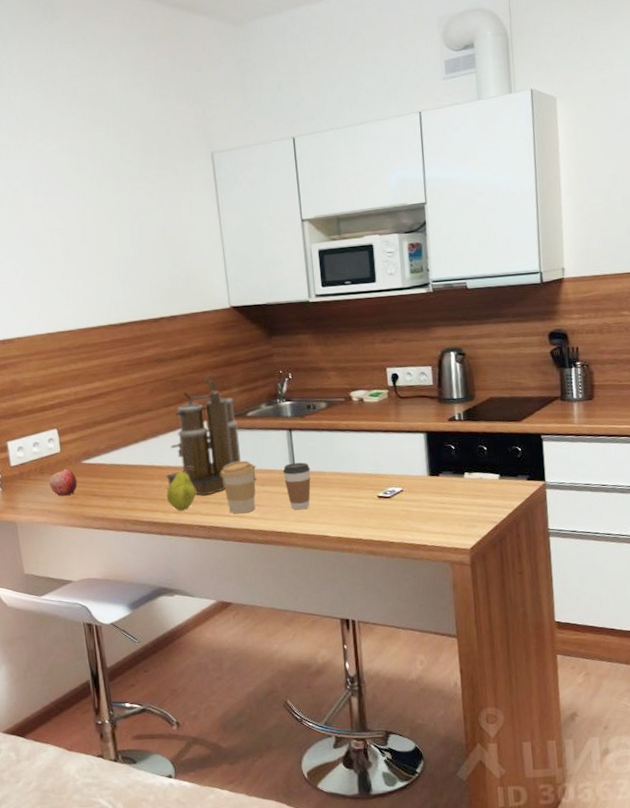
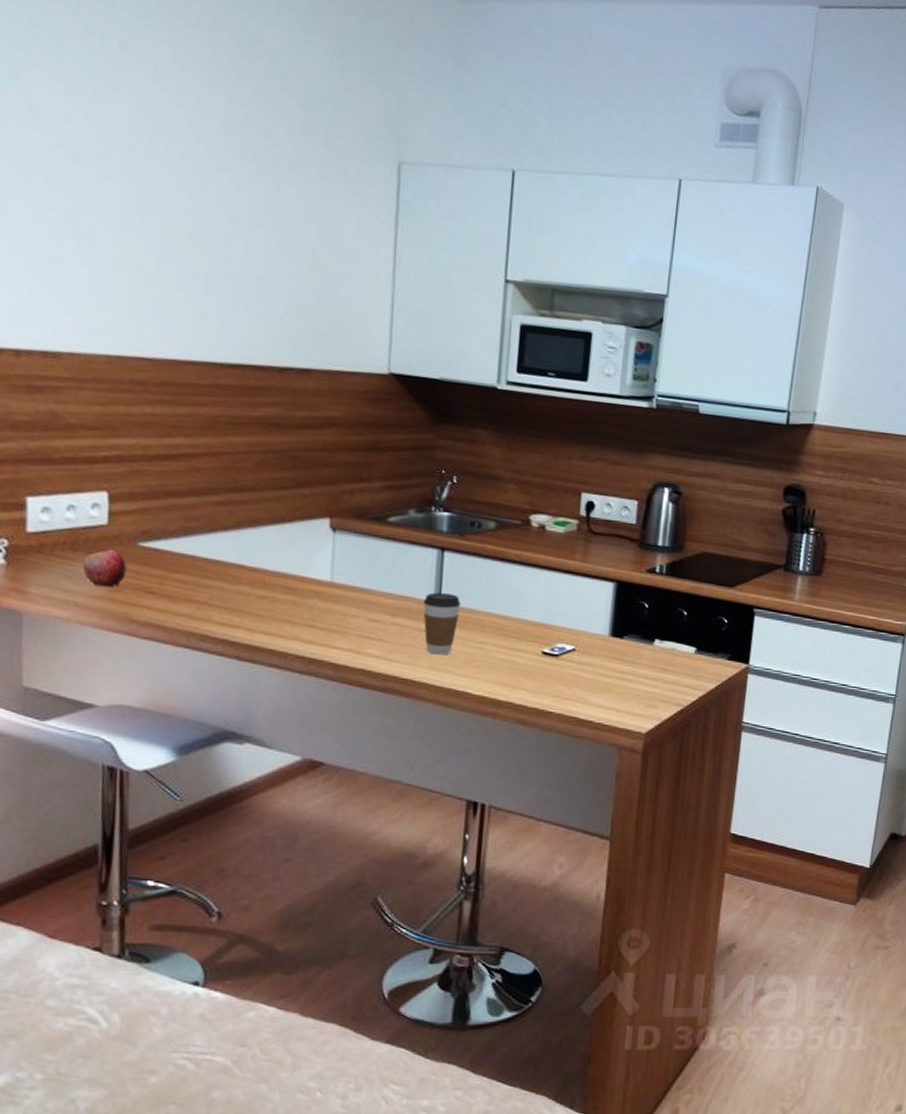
coffee maker: present [165,375,257,496] -> none [259,458,389,617]
fruit: present [166,467,196,511] -> none [255,575,302,632]
coffee cup: present [221,460,256,514] -> none [338,578,387,648]

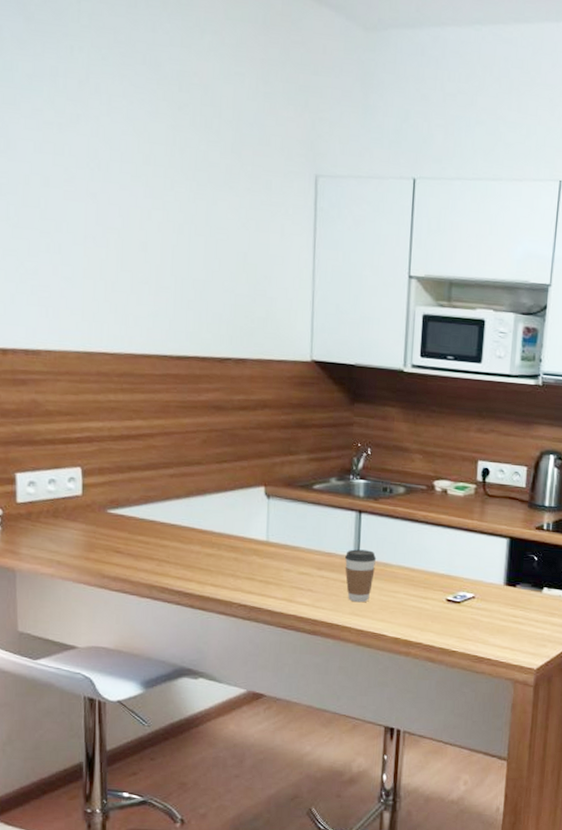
apple: present [83,549,127,587] -> none [63,516,99,548]

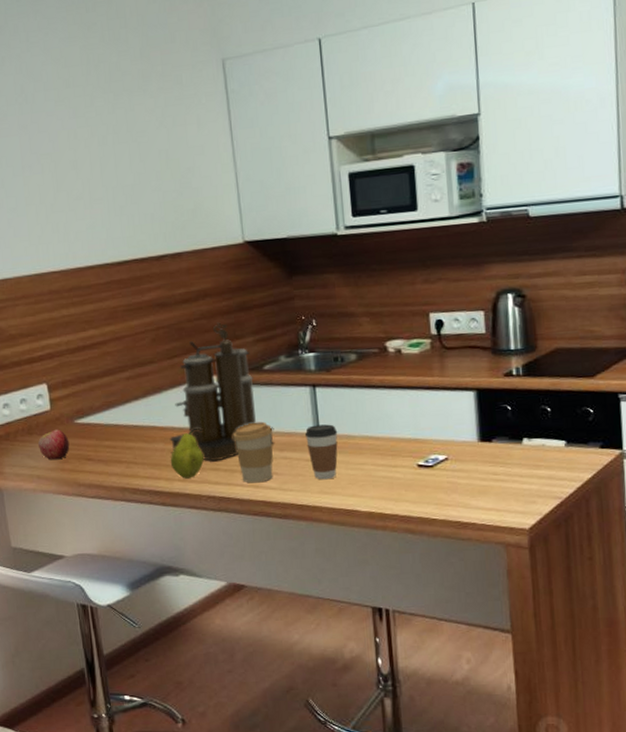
apple: none [63,516,99,548] -> present [38,429,70,460]
fruit: none [204,536,242,585] -> present [170,428,204,479]
coffee maker: none [207,435,315,571] -> present [169,322,274,462]
coffee cup: none [273,538,314,597] -> present [233,421,274,483]

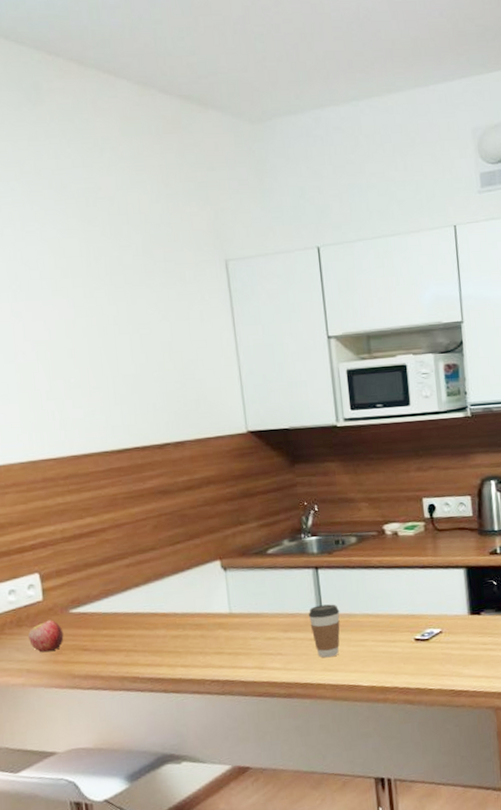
coffee maker: present [169,322,274,462] -> none [171,508,278,646]
fruit: present [170,428,204,479] -> none [172,613,207,664]
coffee cup: present [233,421,274,483] -> none [237,603,278,665]

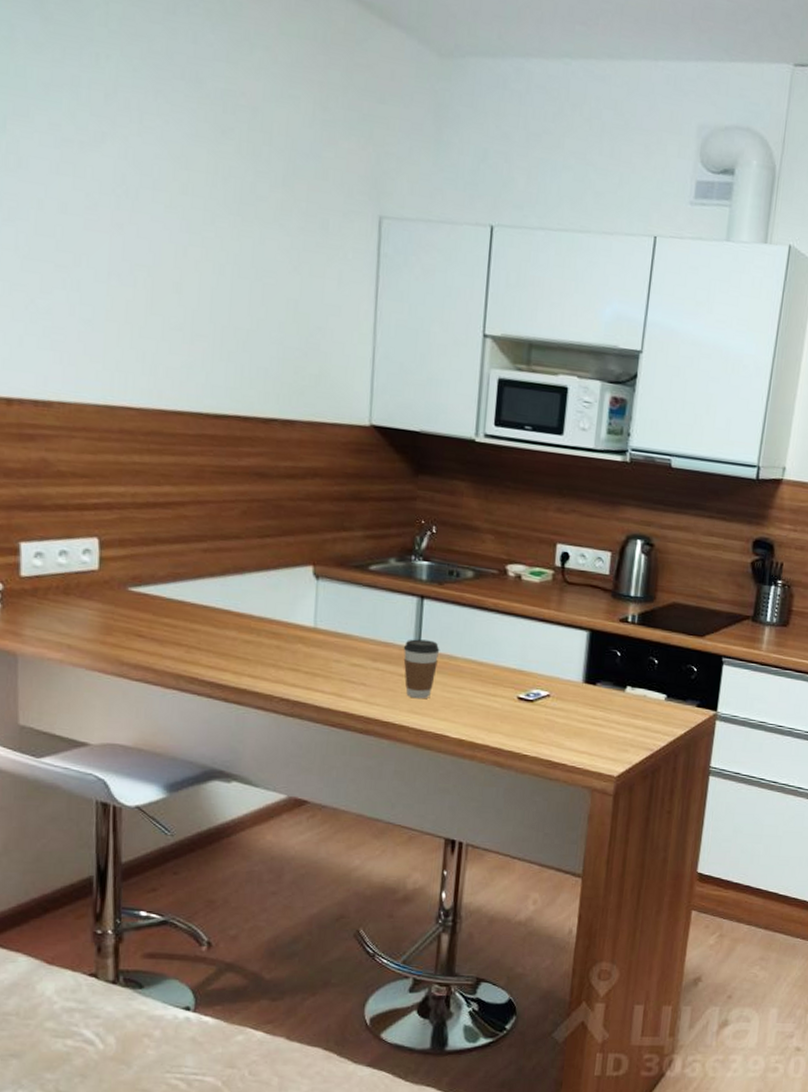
apple: present [28,620,64,653] -> none [75,593,118,630]

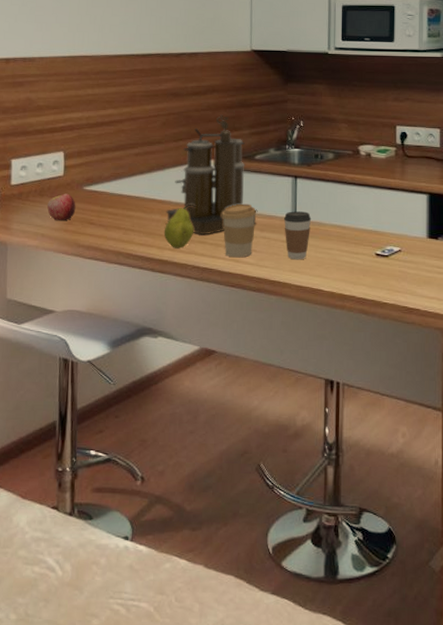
apple: none [75,593,118,630] -> present [47,193,76,221]
fruit: none [241,621,286,676] -> present [163,205,196,249]
coffee maker: none [245,507,370,661] -> present [166,114,258,235]
coffee cup: none [321,624,369,692] -> present [221,203,257,258]

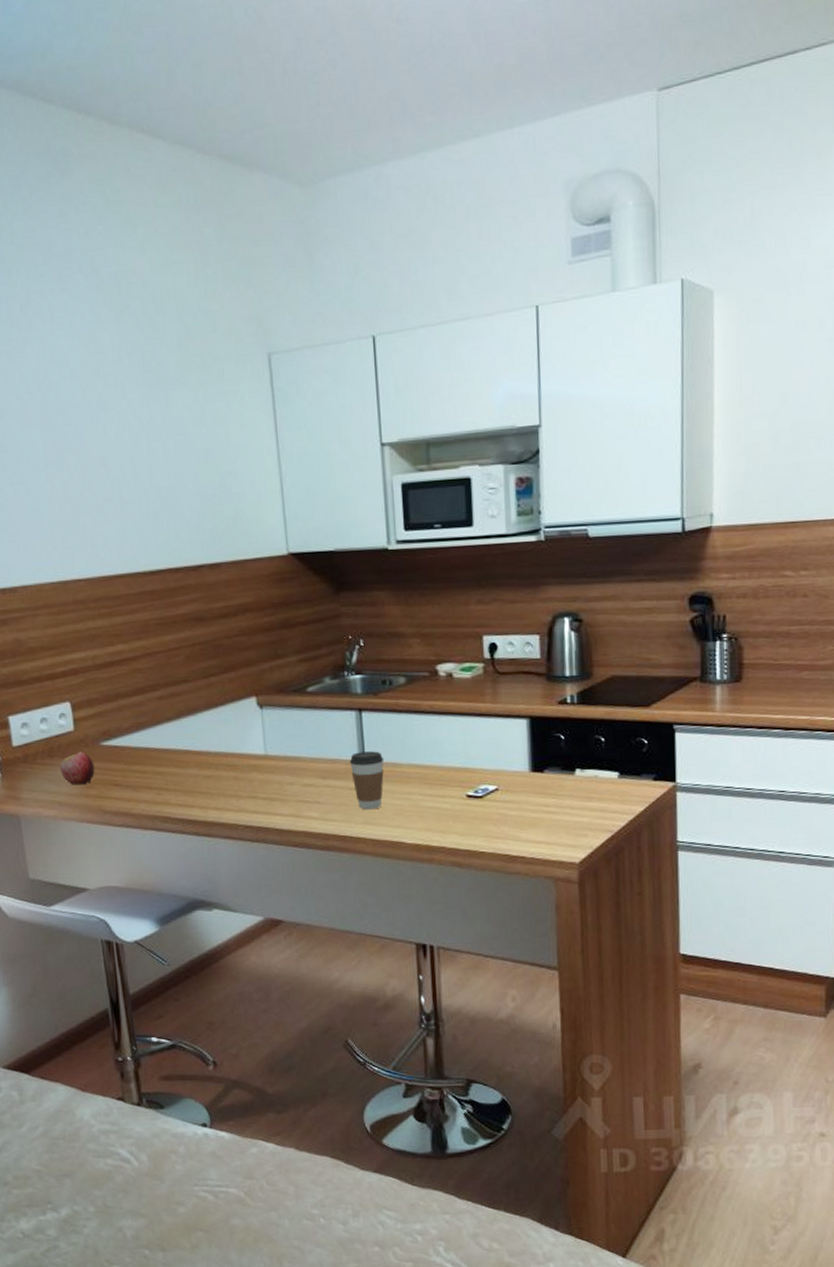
fruit: present [163,205,196,249] -> none [204,753,241,807]
coffee maker: present [166,114,258,235] -> none [204,639,317,789]
coffee cup: present [221,203,257,258] -> none [273,747,316,813]

